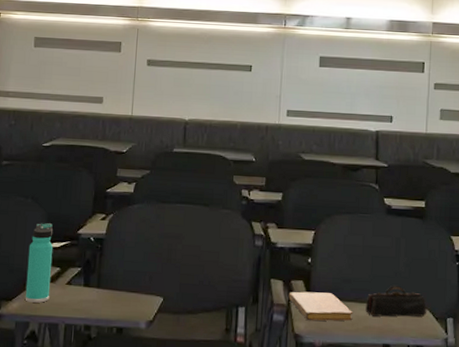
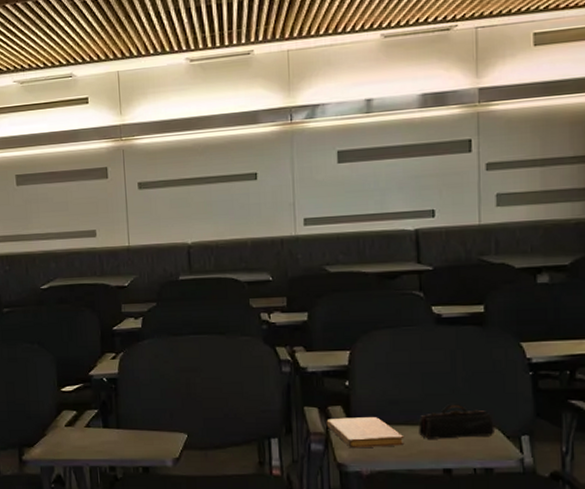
thermos bottle: present [25,223,53,303] -> none [42,367,71,447]

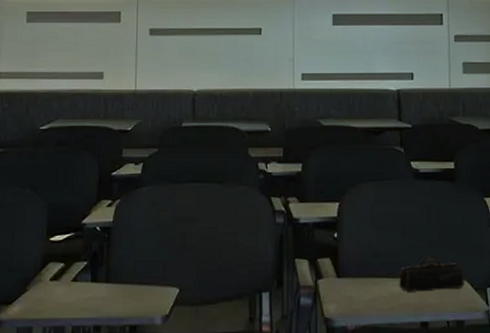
notebook: present [326,417,405,449] -> none [315,270,387,302]

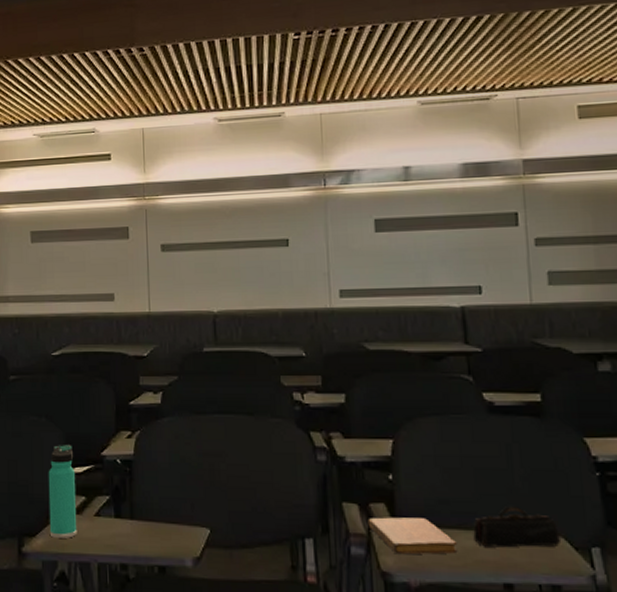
thermos bottle: none [26,214,55,304] -> present [48,445,77,538]
notebook: none [315,270,387,302] -> present [368,517,458,555]

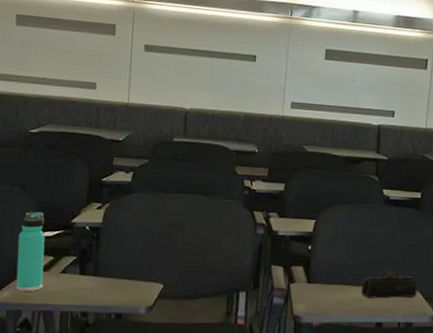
notebook: present [368,517,458,555] -> none [288,276,350,303]

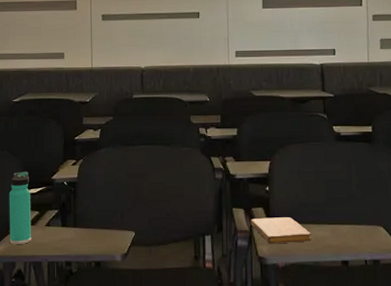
notebook: none [288,276,350,303] -> present [250,217,312,244]
pencil case: present [361,269,418,298] -> none [323,205,381,236]

